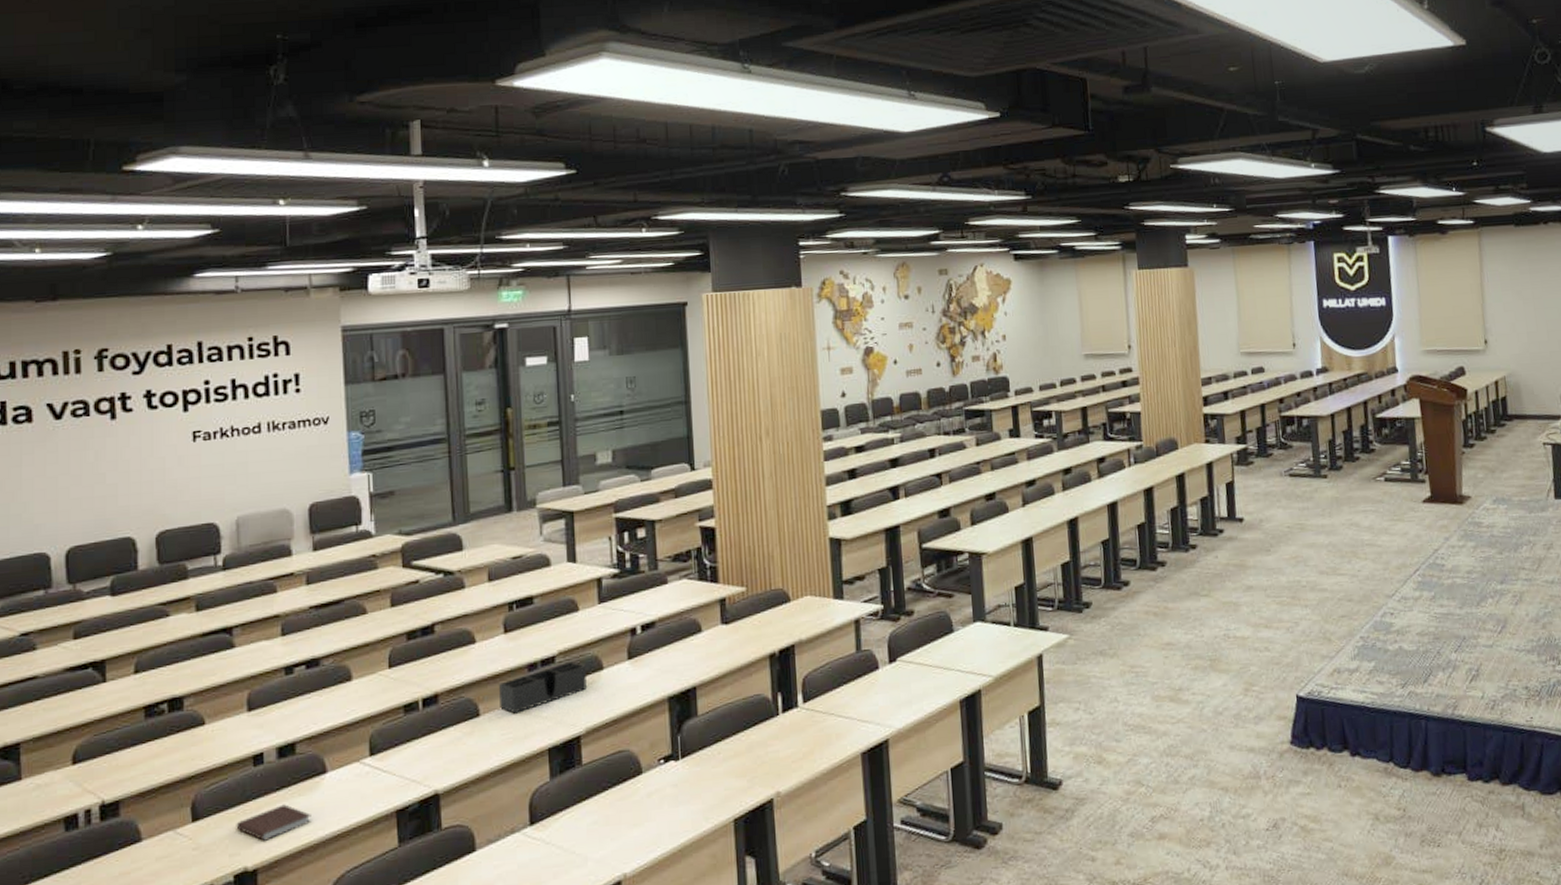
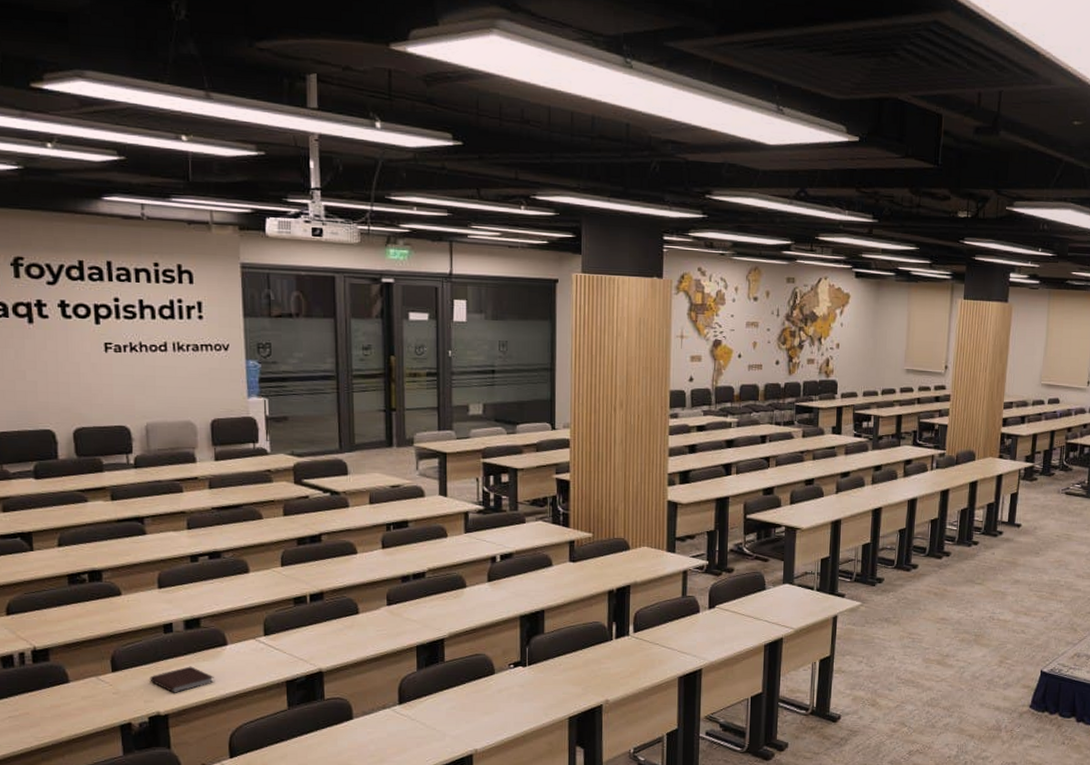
desk organizer: present [499,662,587,714] -> none [376,578,451,615]

